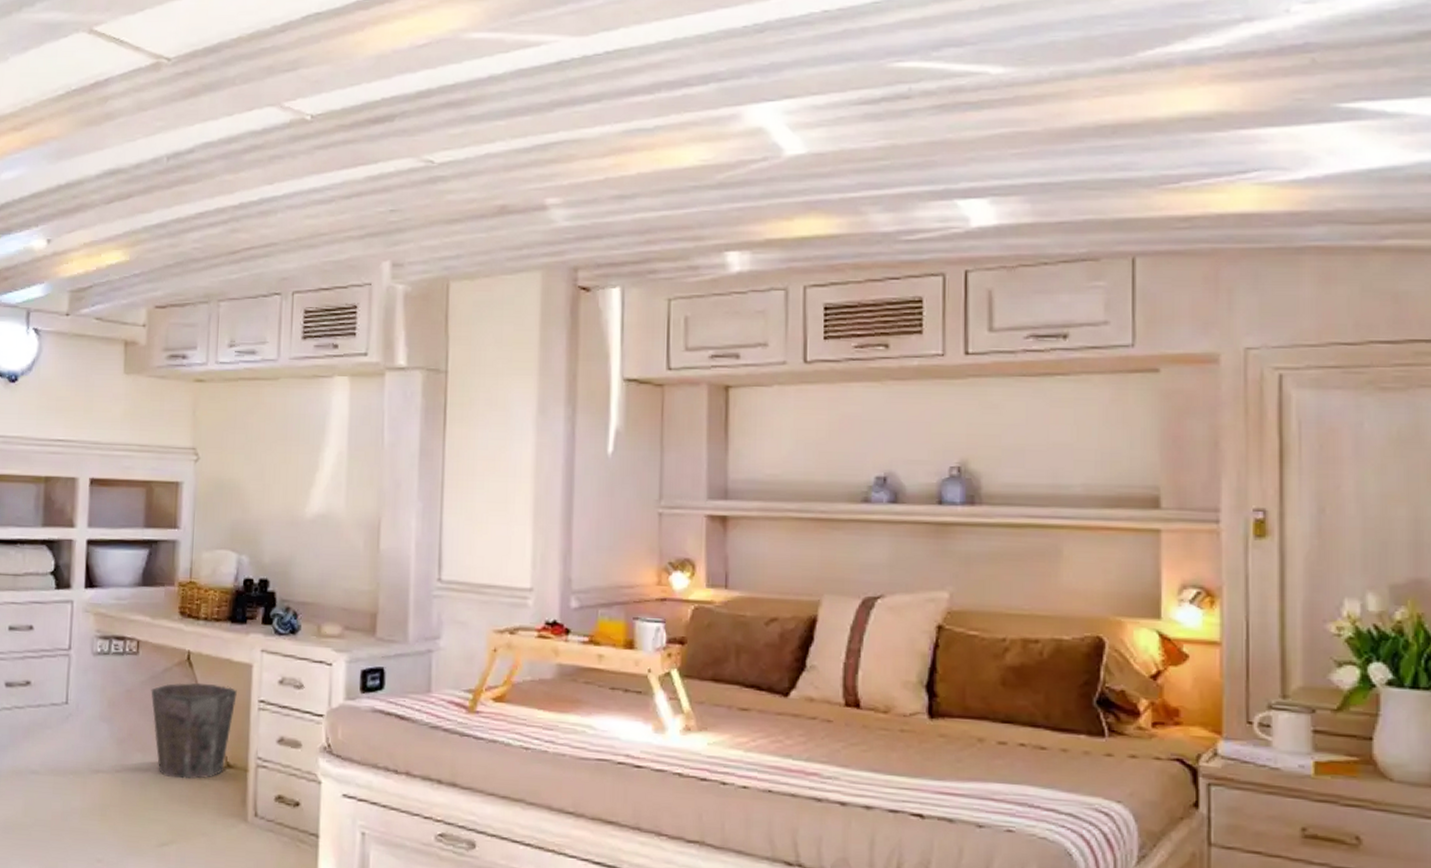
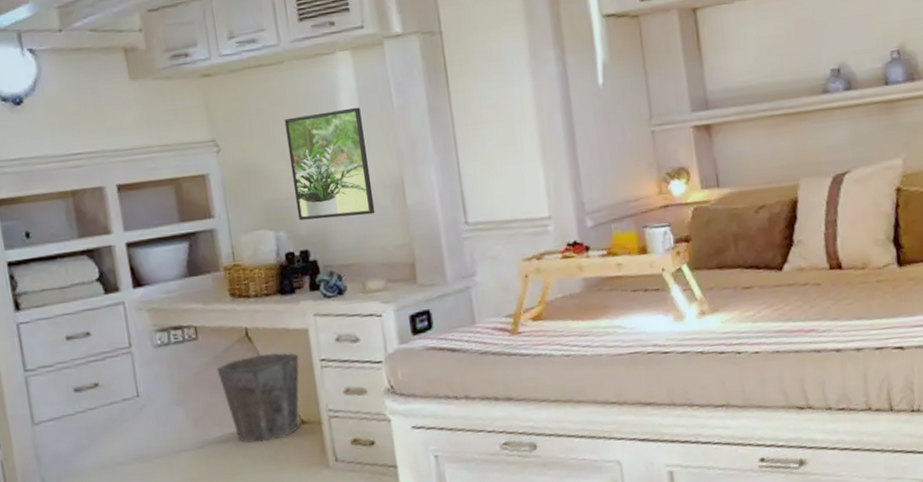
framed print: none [264,436,349,553] -> present [284,107,375,221]

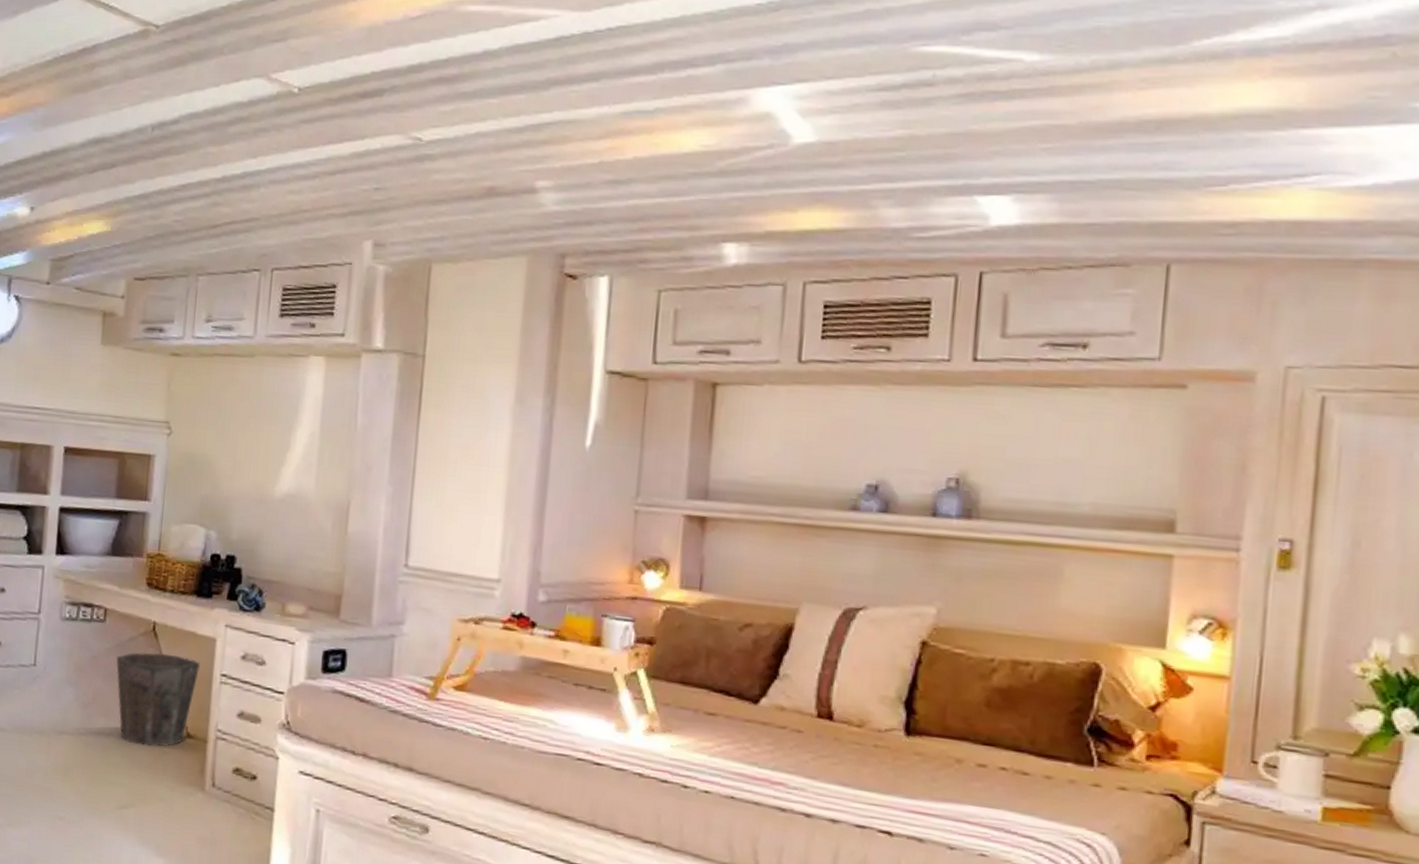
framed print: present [284,107,375,221] -> none [232,414,322,534]

